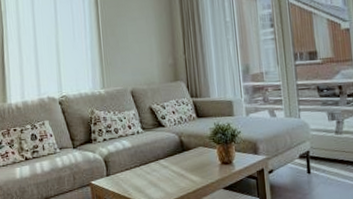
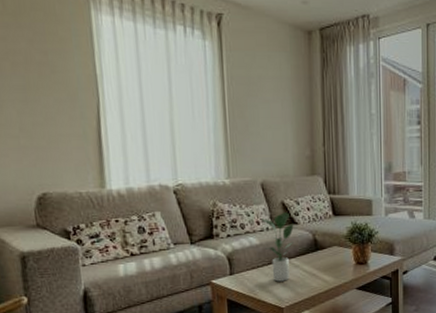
potted plant: none [132,116,162,182] -> present [261,212,294,282]

